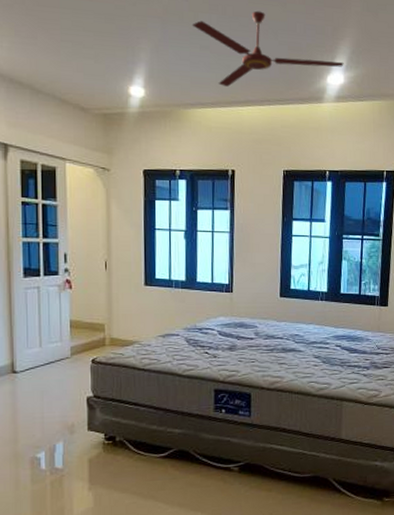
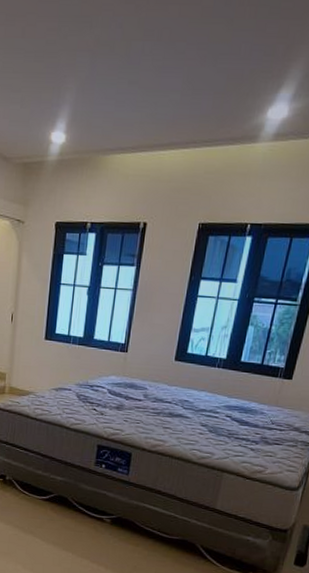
ceiling fan: present [191,10,344,87] -> none [122,32,292,128]

